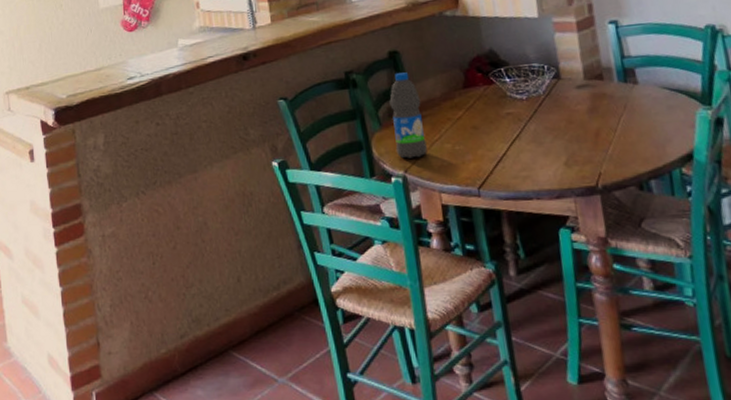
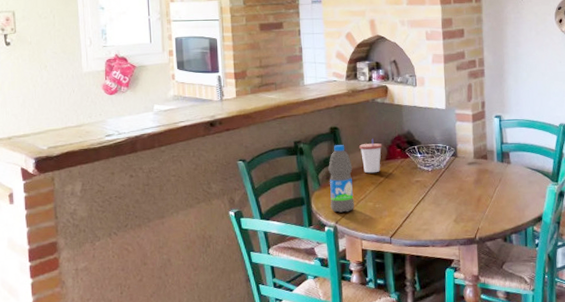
cup: none [427,61,458,107] -> present [359,138,383,173]

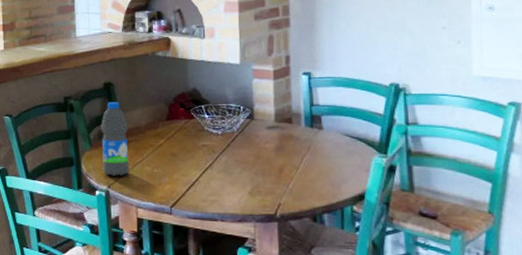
cup: present [359,138,383,173] -> none [136,95,163,134]

